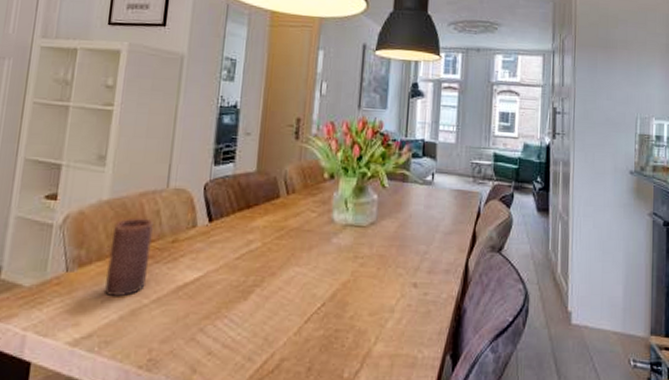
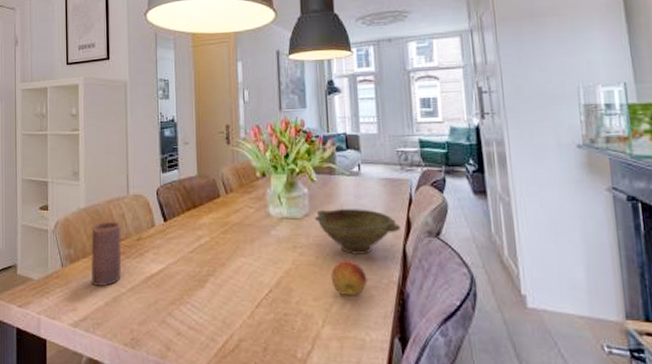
bowl: none [380,218,466,267] -> present [314,209,400,254]
fruit: none [390,271,427,310] -> present [331,259,367,295]

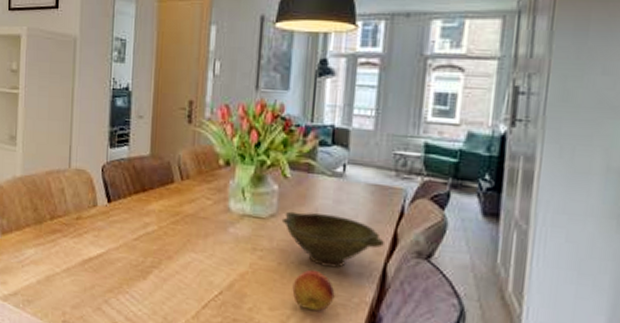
candle: present [90,221,122,287] -> none [24,194,59,263]

